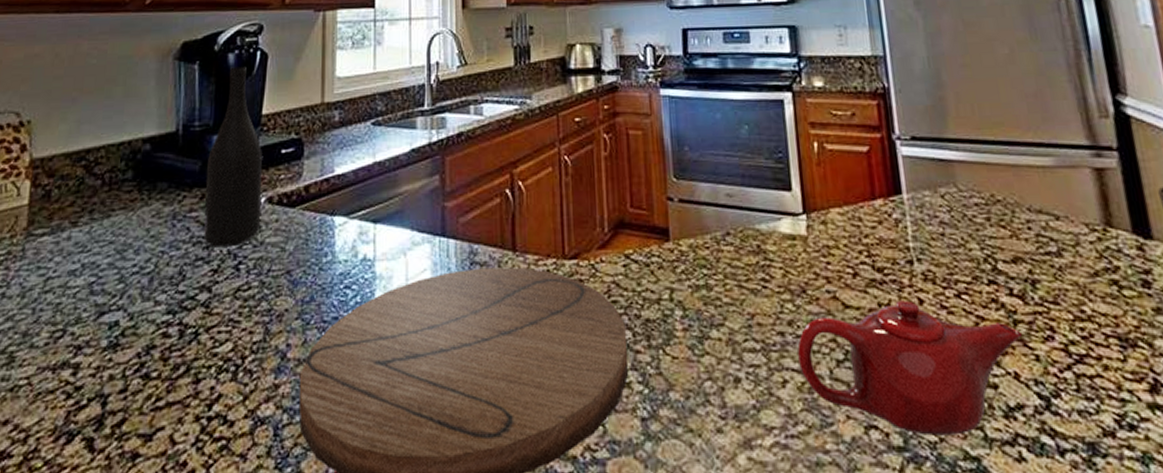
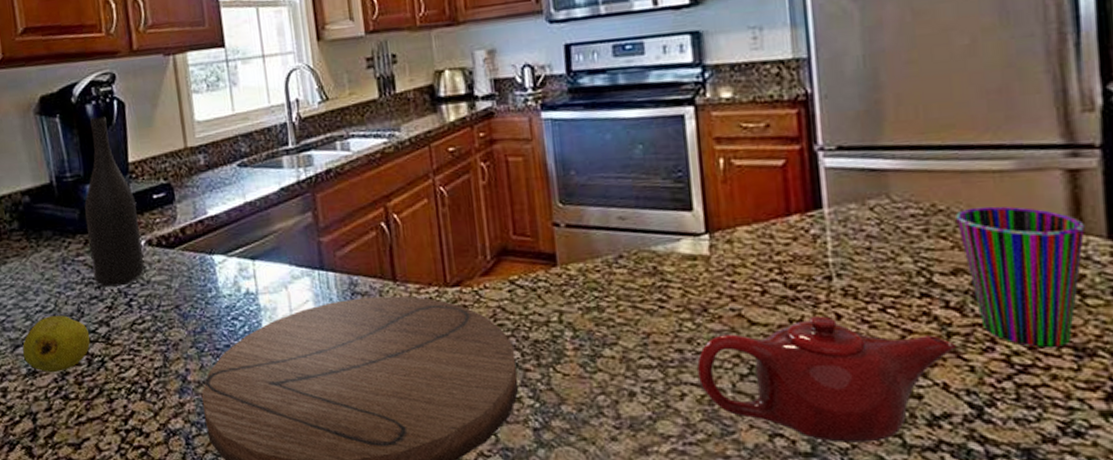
fruit: none [107,278,209,346] -> present [22,315,110,373]
cup: none [1011,199,1116,338] -> present [955,206,1085,349]

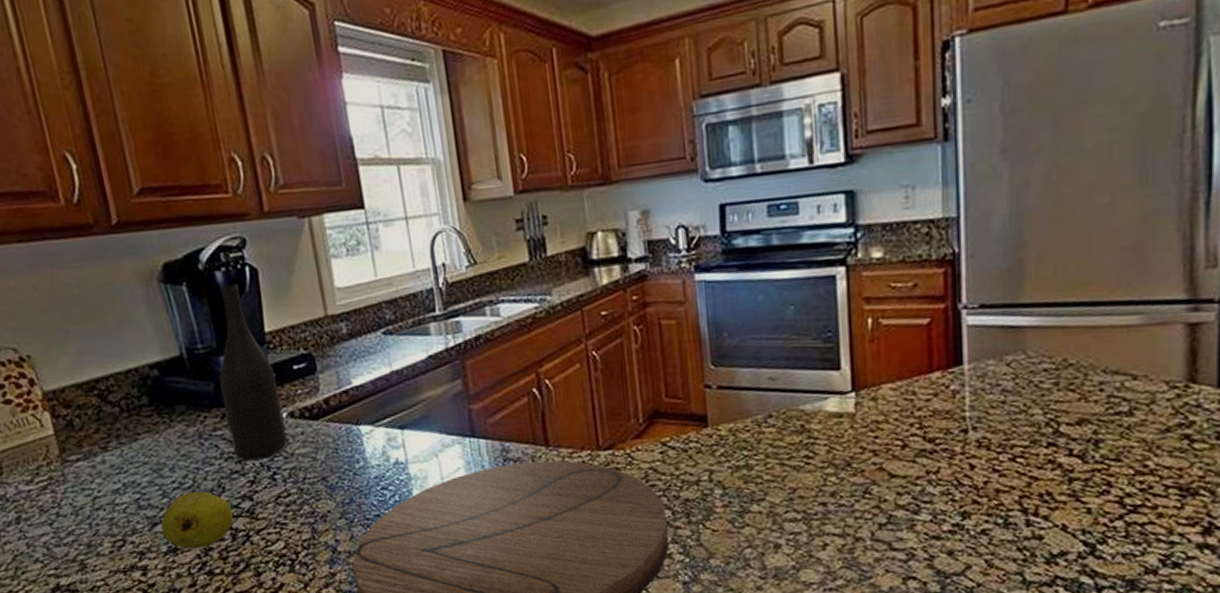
teapot: present [697,316,955,443] -> none [839,467,1075,582]
cup: present [955,206,1085,349] -> none [1084,359,1199,490]

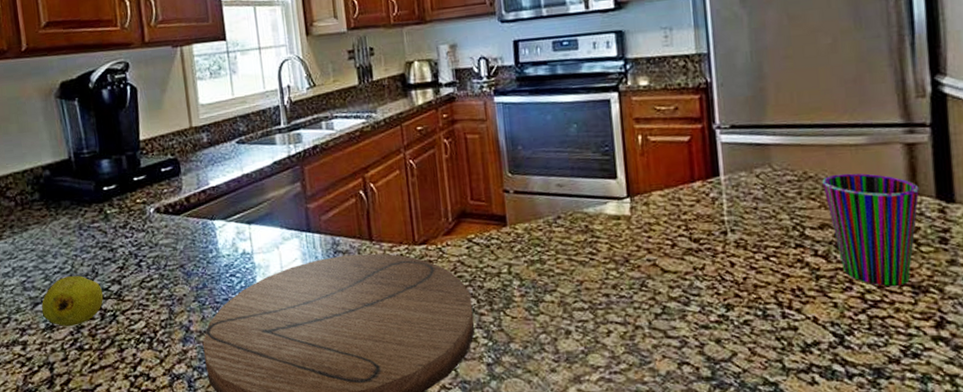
wine bottle: present [219,284,288,461] -> none [100,100,154,250]
cup: none [1084,359,1199,490] -> present [822,173,920,287]

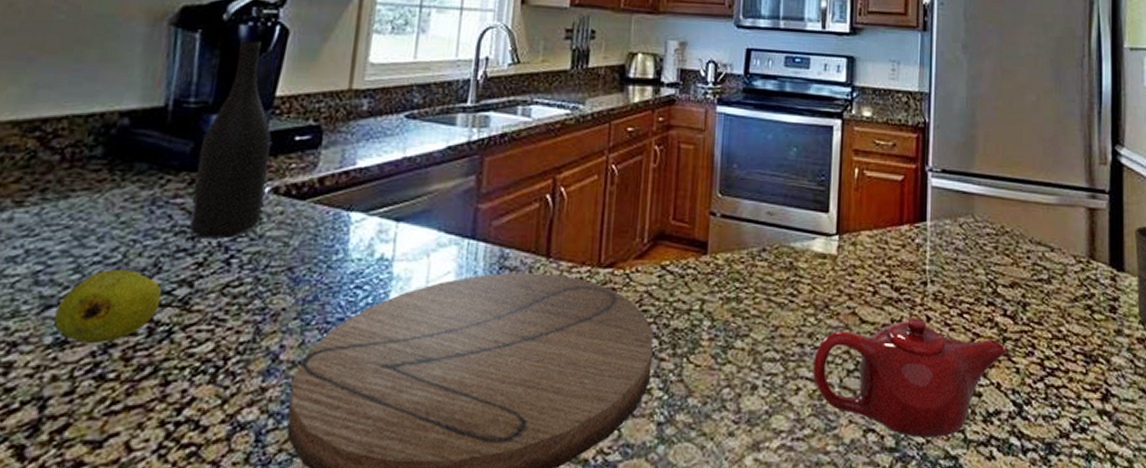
wine bottle: none [100,100,154,250] -> present [189,40,272,239]
teapot: none [621,264,822,368] -> present [813,317,1008,438]
cup: present [822,173,920,287] -> none [1016,232,1096,355]

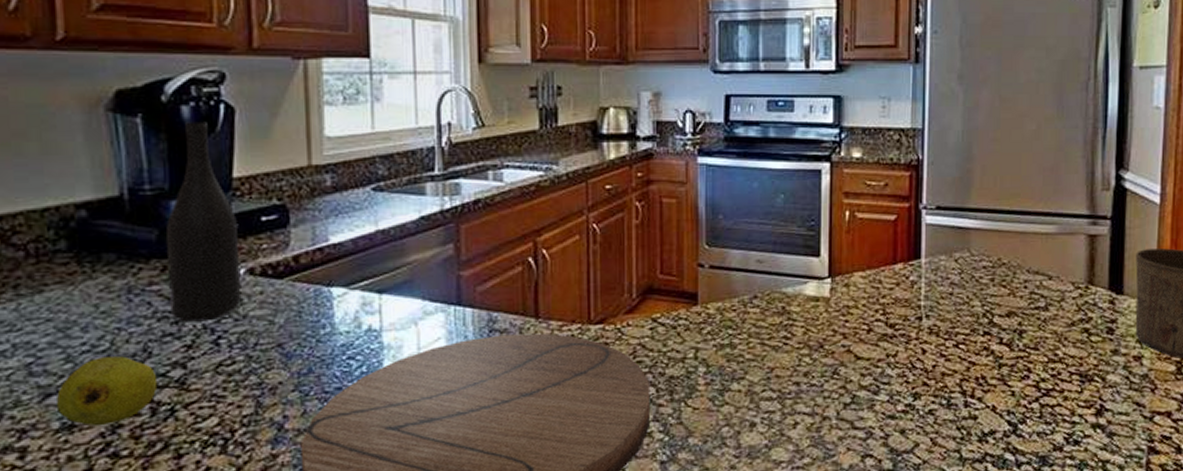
teapot: present [813,317,1008,438] -> none [810,351,1003,460]

